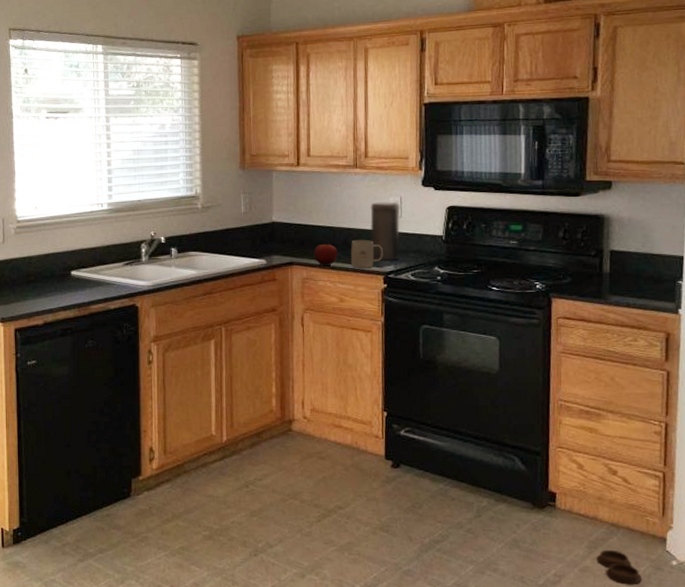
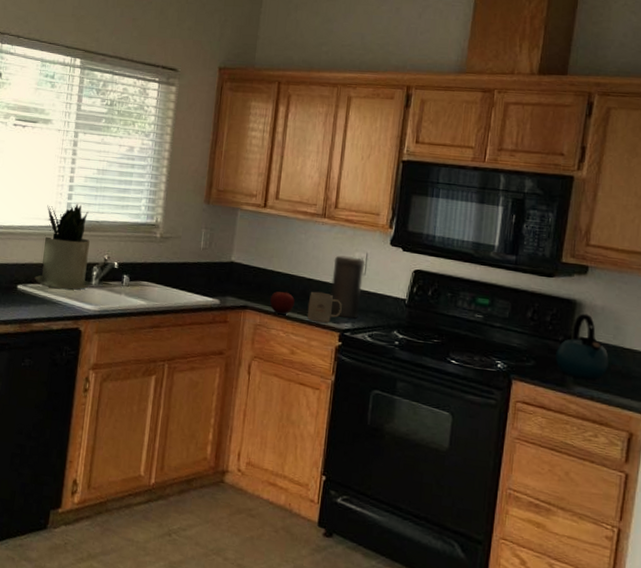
planter: none [86,185,141,270] -> present [34,203,91,290]
kettle: none [590,226,641,288] -> present [555,313,609,381]

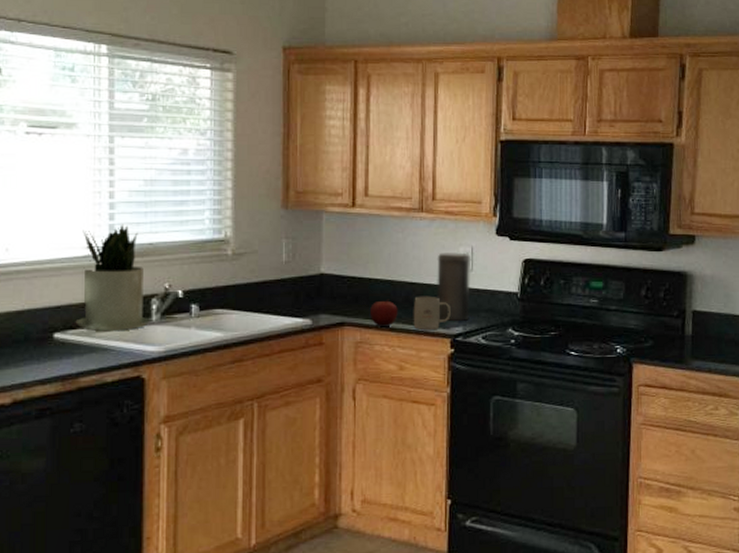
kettle: present [555,313,609,381] -> none [672,285,722,352]

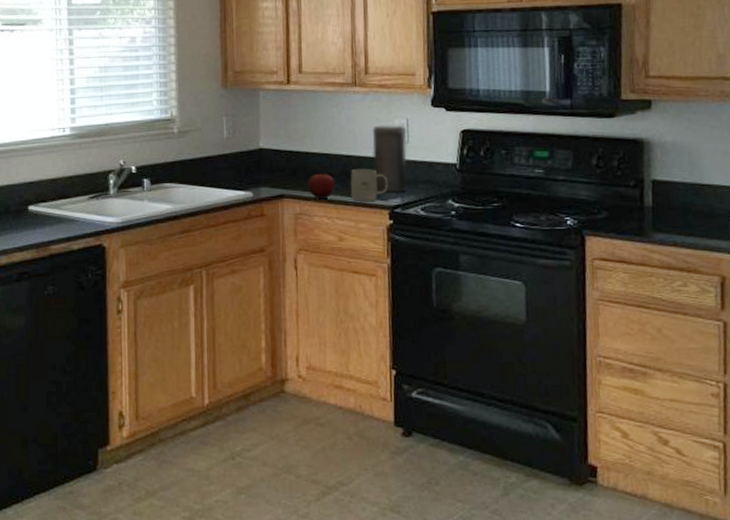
planter: present [75,224,150,332] -> none [46,107,108,204]

